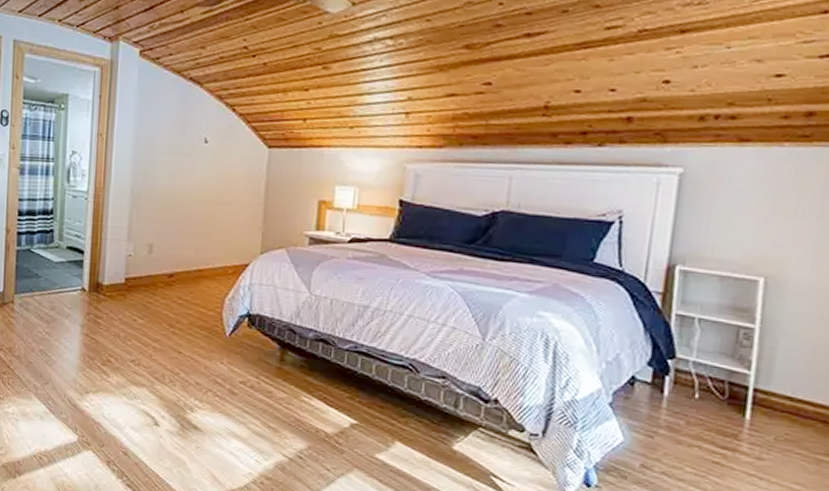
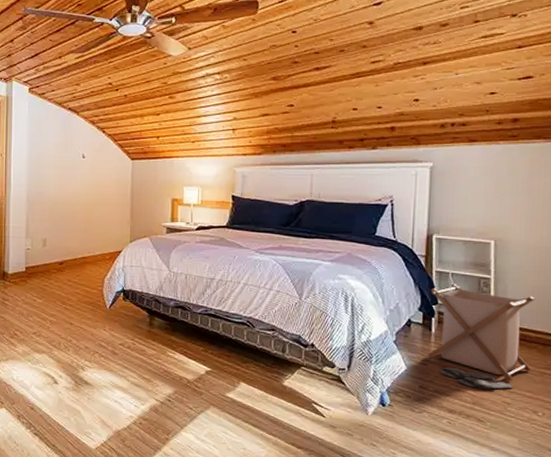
laundry basket: none [655,332,818,468] -> present [427,284,536,381]
slippers: none [671,442,775,479] -> present [440,367,513,391]

